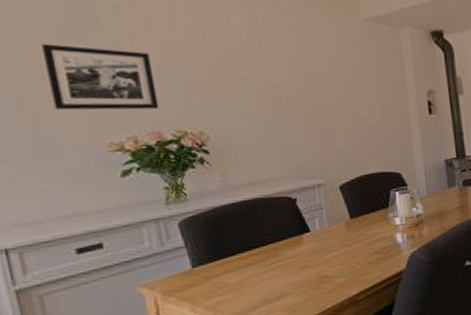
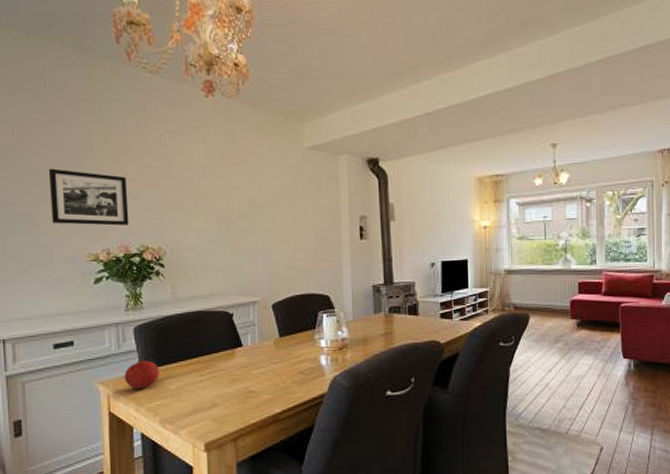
fruit: none [172,255,216,288] -> present [124,359,160,390]

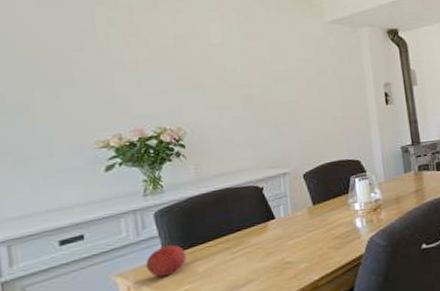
picture frame: present [48,168,129,226] -> none [43,54,143,112]

